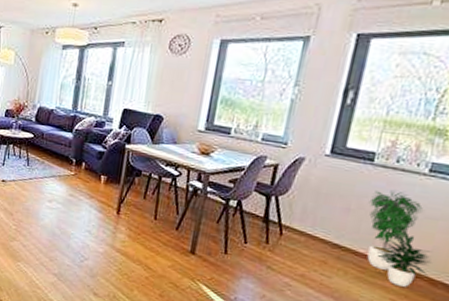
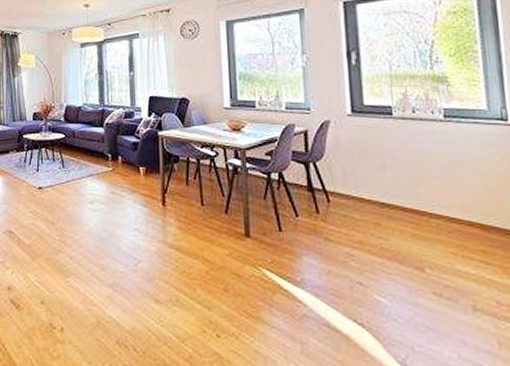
potted plant: present [367,190,432,287] -> none [400,141,479,237]

